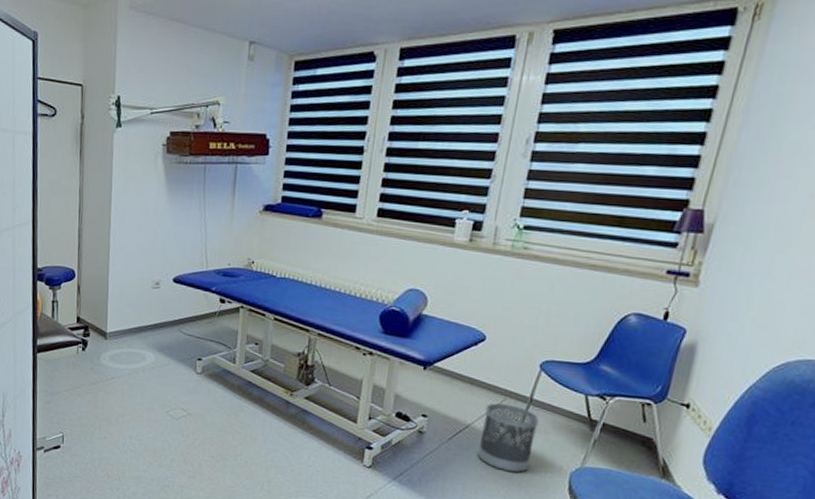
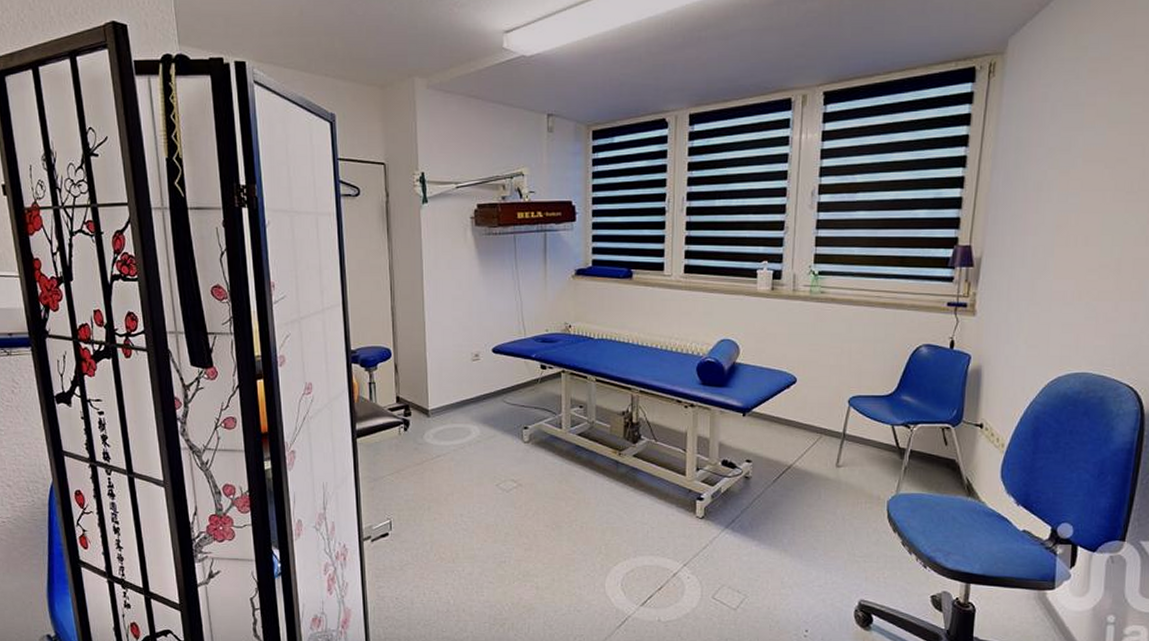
wastebasket: present [477,403,539,473] -> none [802,441,854,507]

